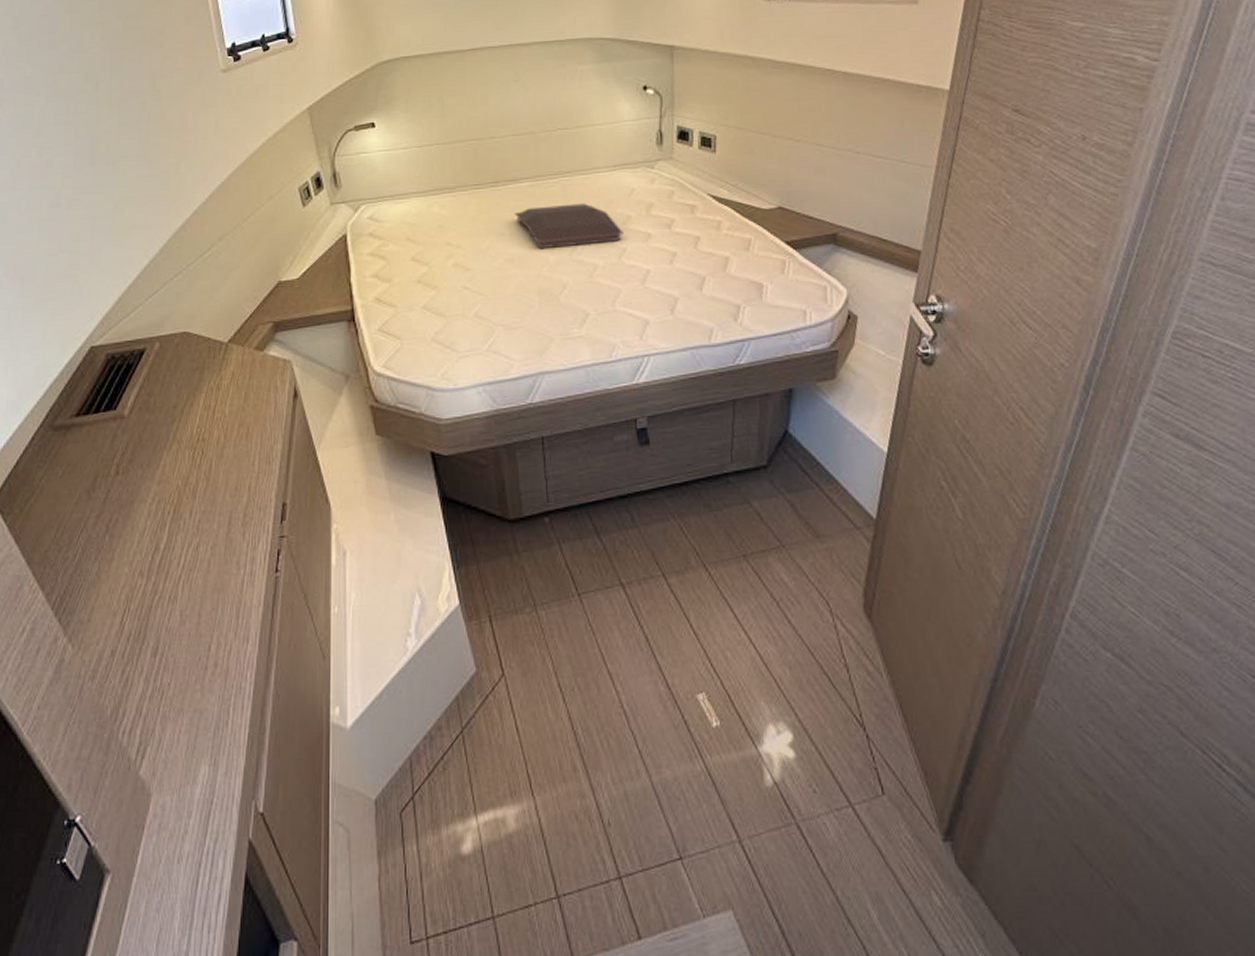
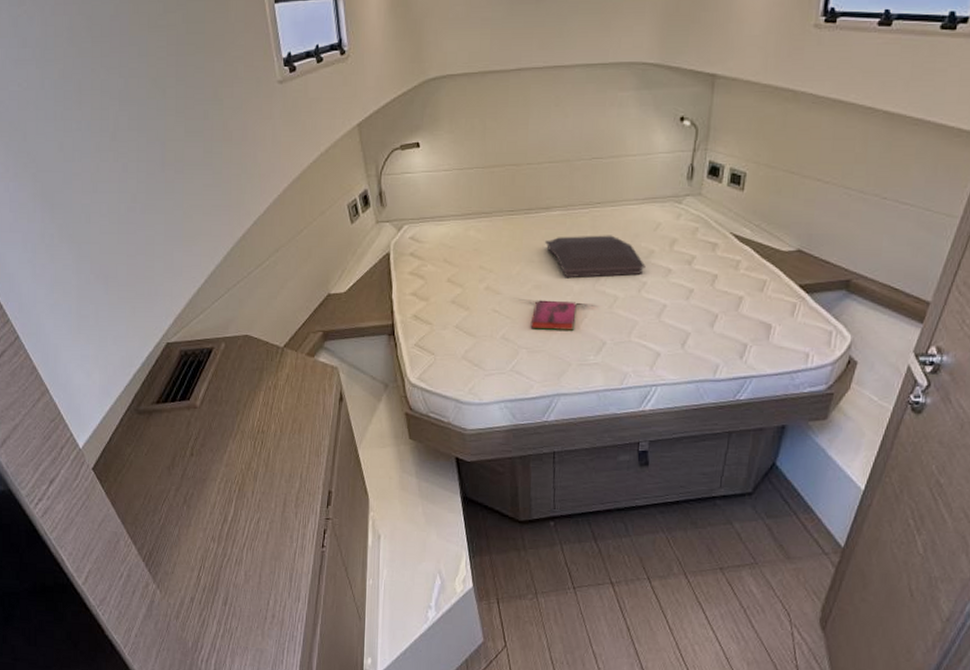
hardback book: none [505,273,554,305] -> present [530,301,577,330]

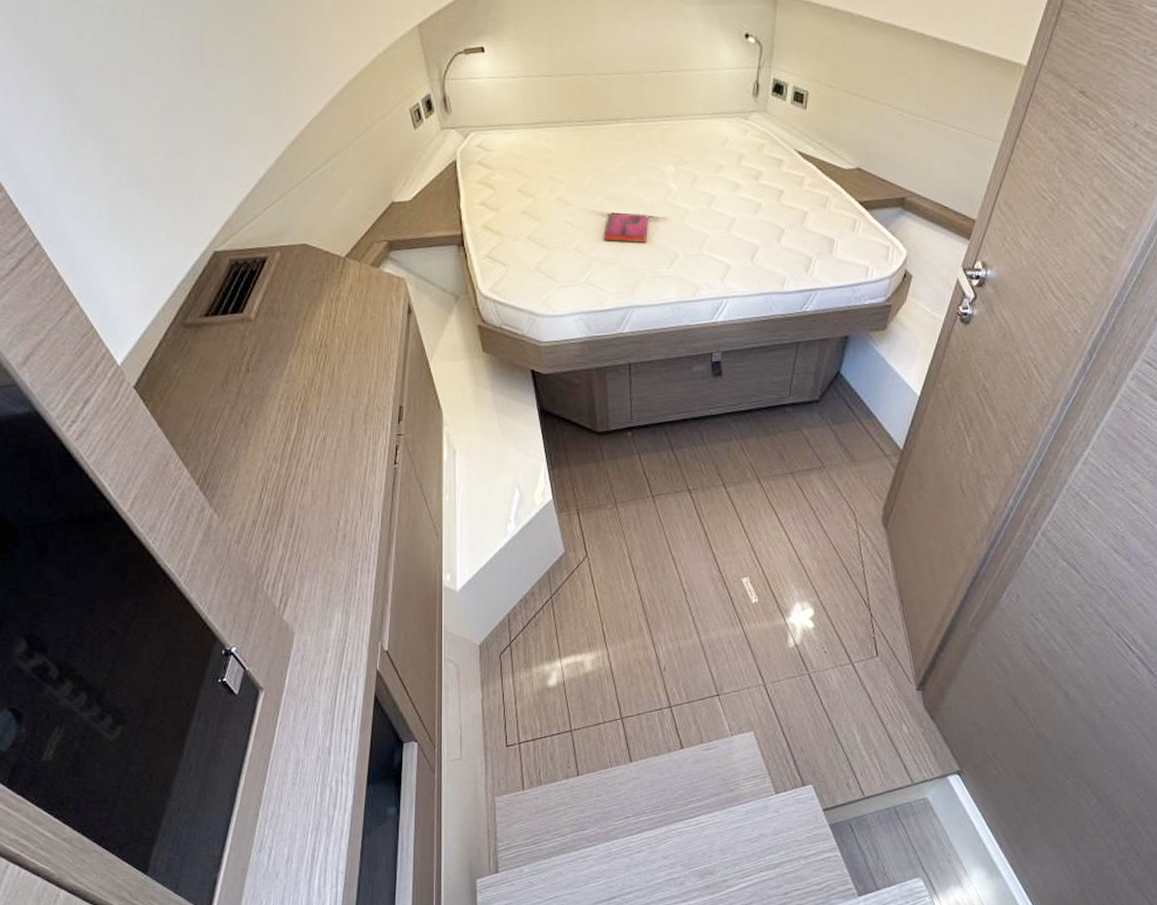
serving tray: present [544,235,646,278] -> none [615,148,715,191]

